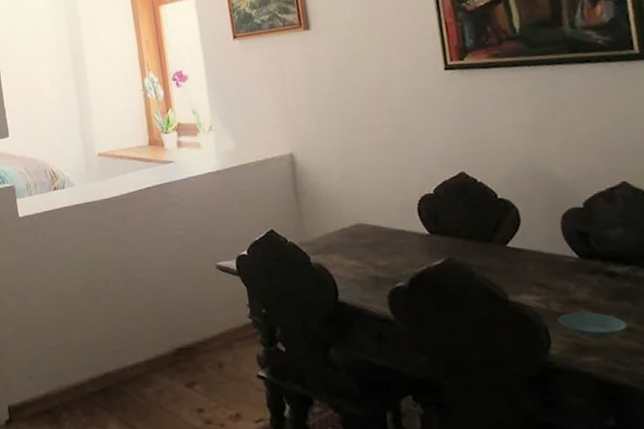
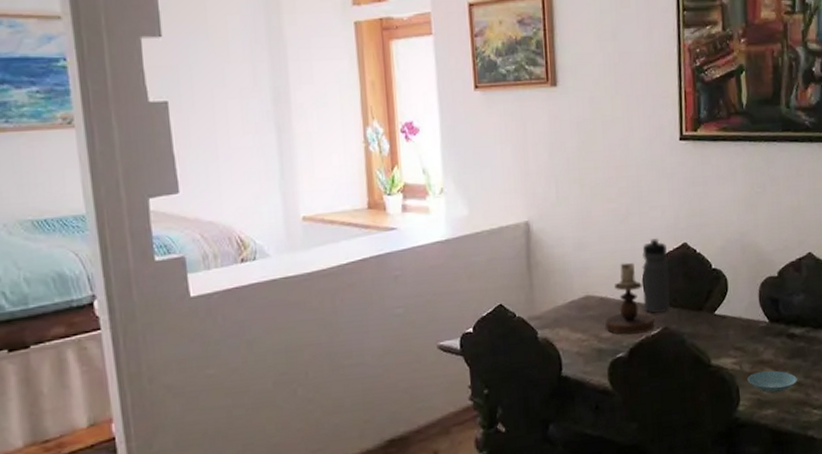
candlestick: none [380,191,437,264] -> present [605,262,655,335]
water bottle: none [414,167,453,243] -> present [642,237,671,313]

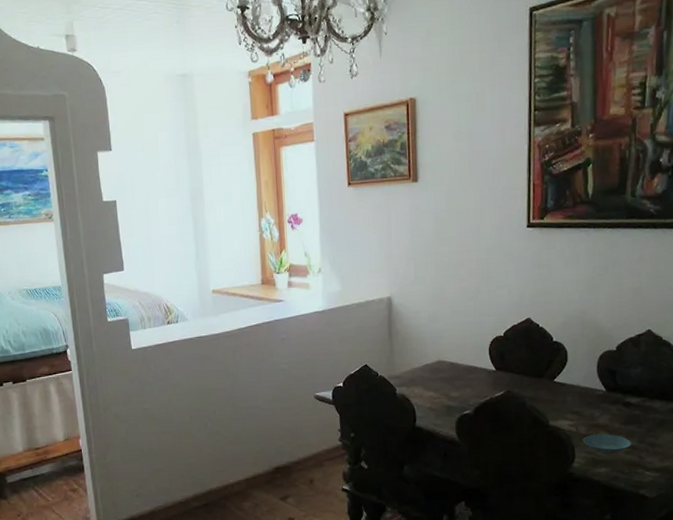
candlestick: present [605,262,655,335] -> none [454,333,499,395]
water bottle: present [642,237,671,313] -> none [488,313,514,378]

